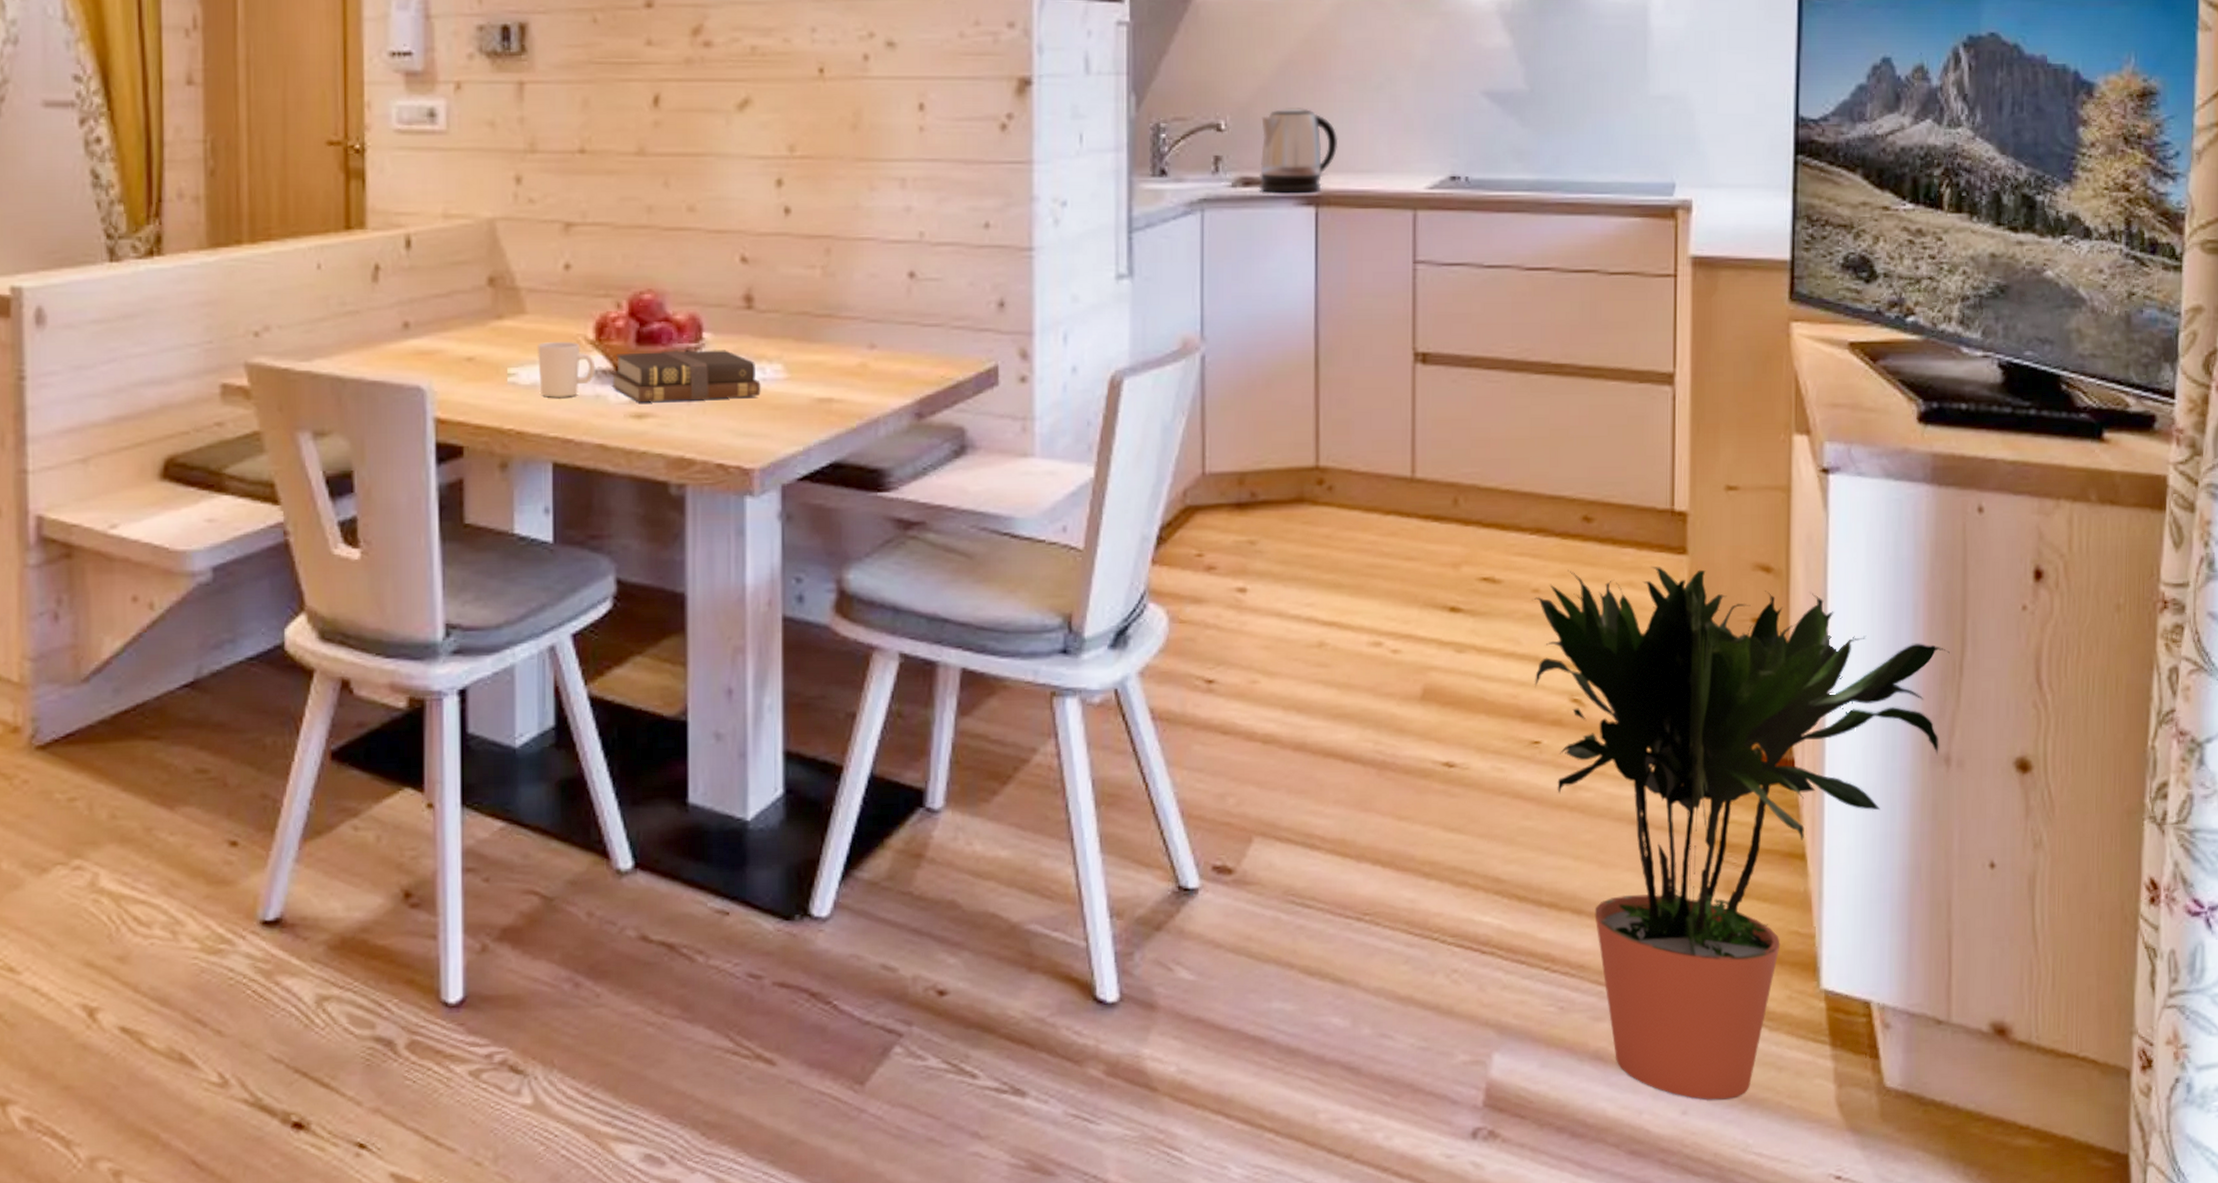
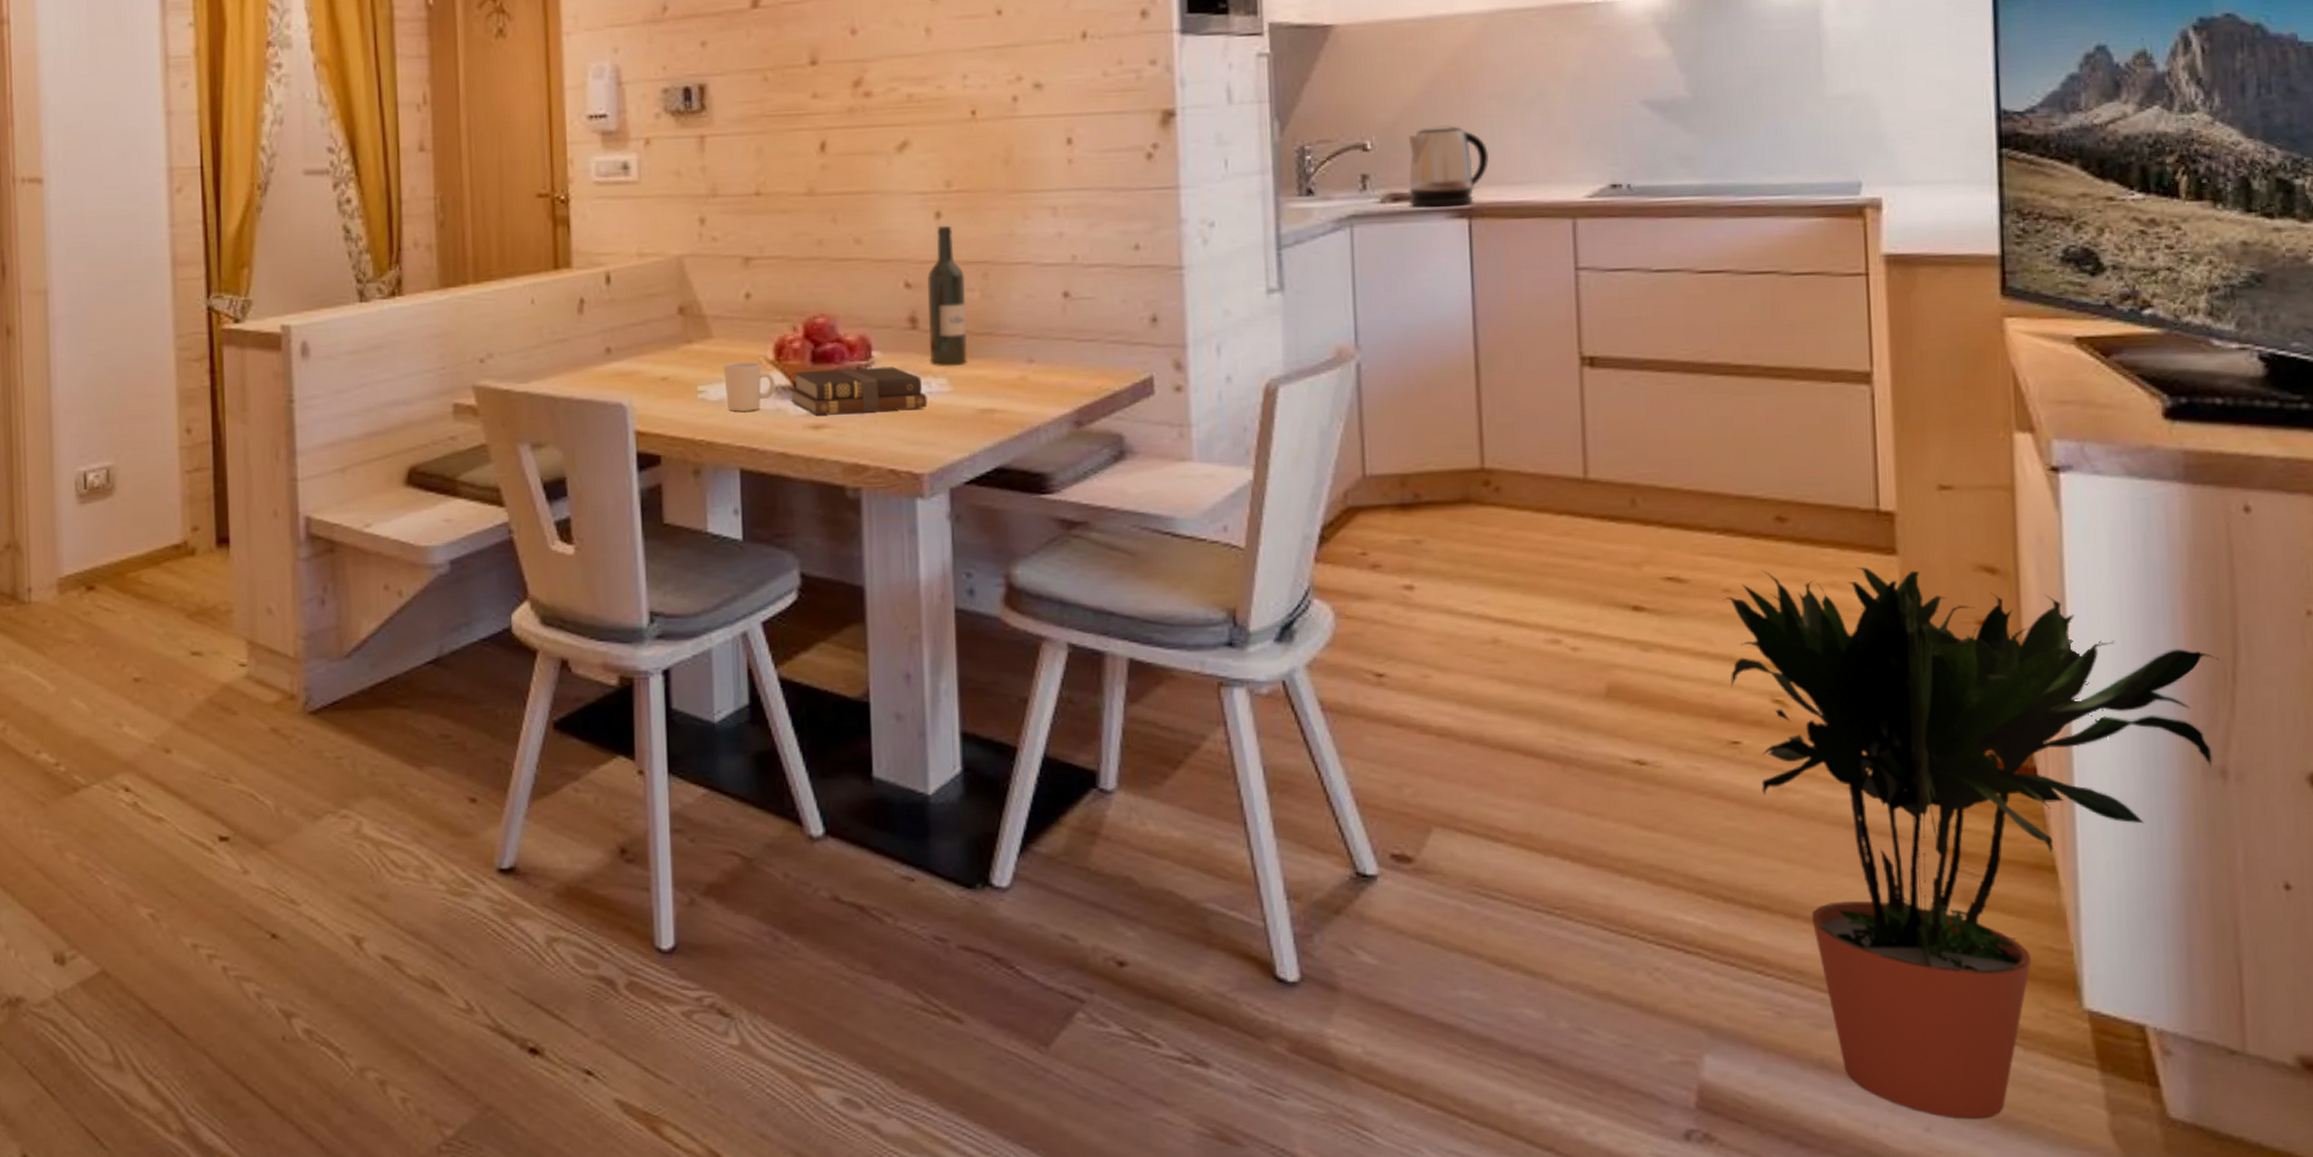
wine bottle: none [764,194,806,352] -> present [927,225,968,368]

